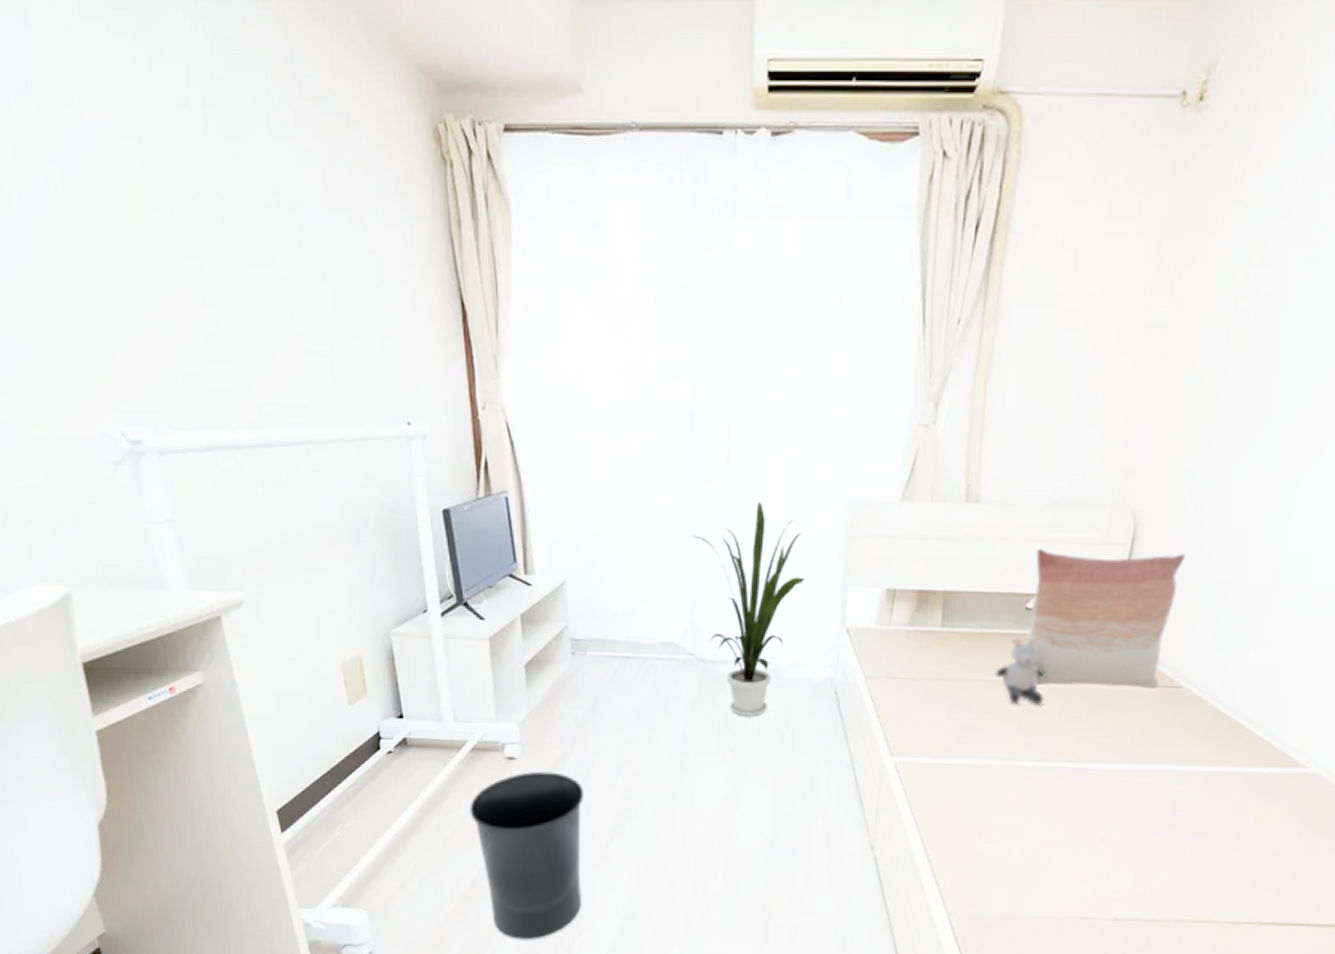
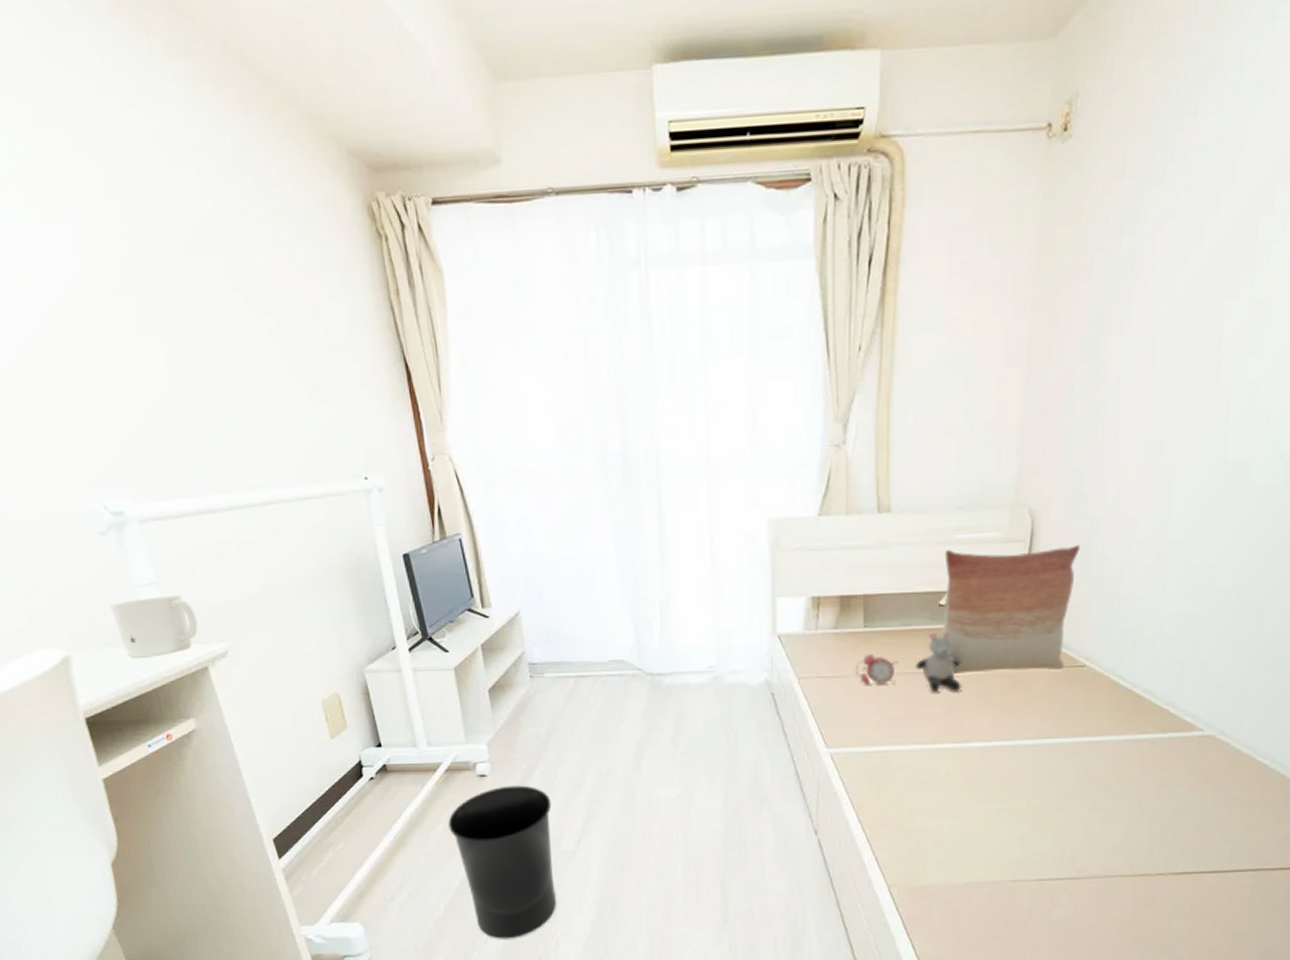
mug: none [118,535,214,603] -> present [109,594,198,659]
house plant: present [691,501,805,717] -> none [631,525,737,722]
alarm clock: none [929,657,977,691] -> present [856,654,899,685]

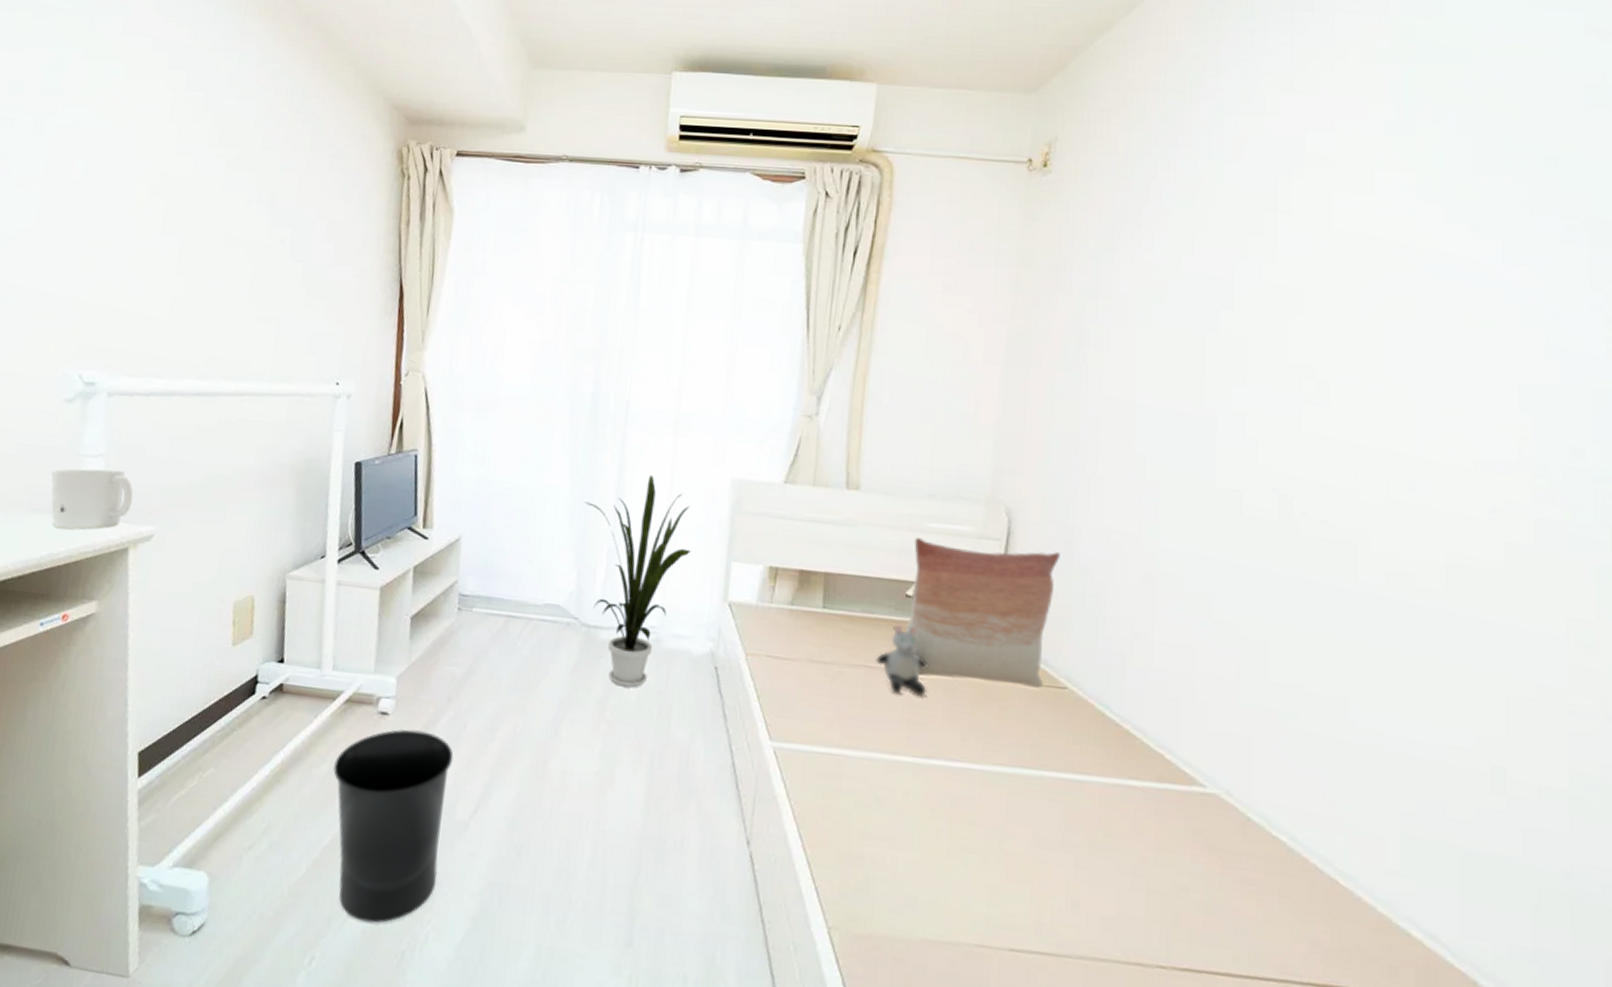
house plant: none [631,525,737,722] -> present [585,474,691,688]
alarm clock: present [856,654,899,685] -> none [810,638,858,676]

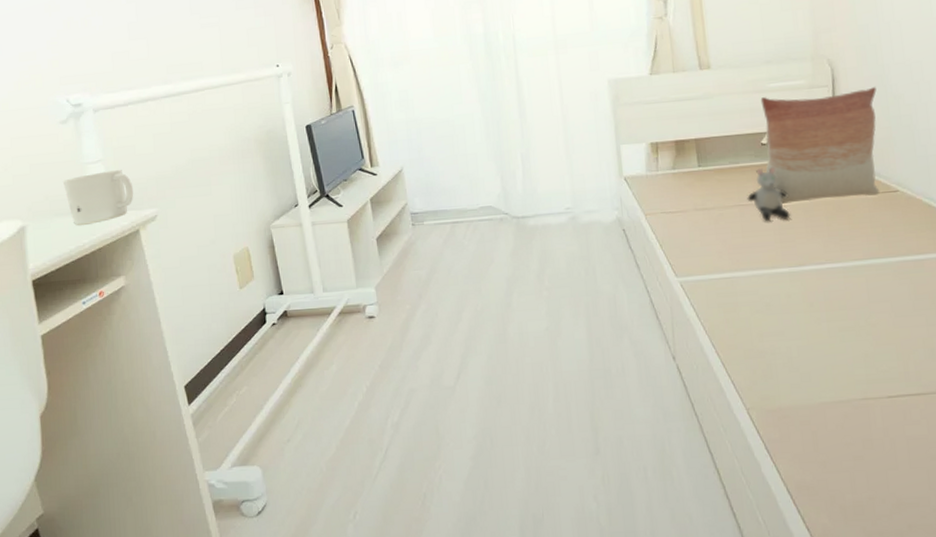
waste bin: present [333,729,454,923] -> none [340,324,439,478]
house plant: present [585,474,691,688] -> none [495,89,587,259]

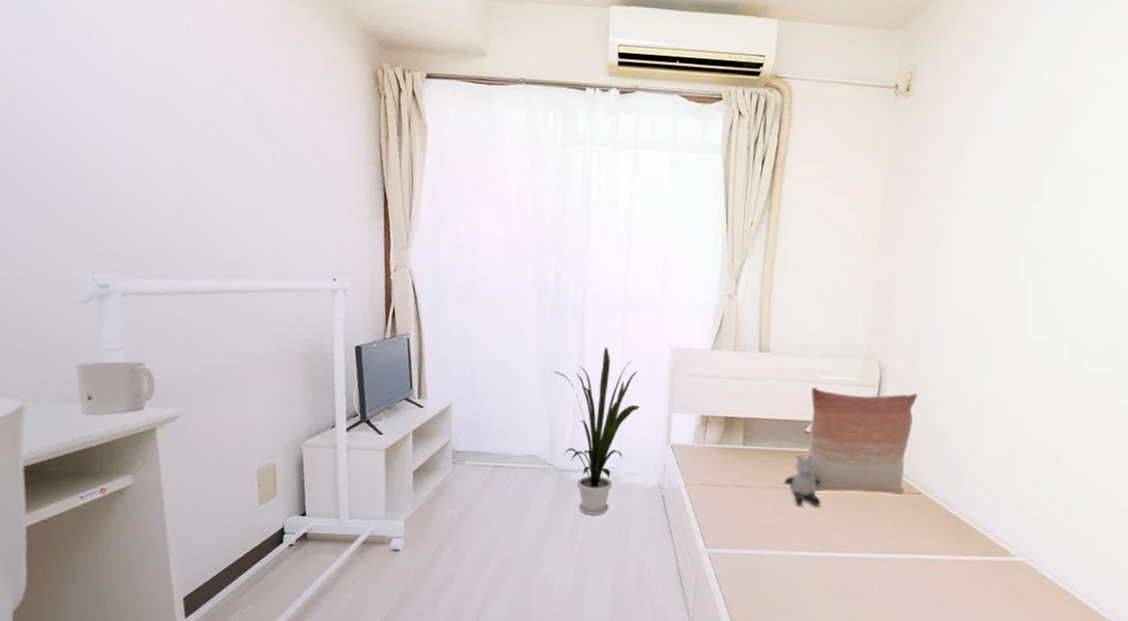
house plant: none [495,89,587,259] -> present [553,347,640,516]

